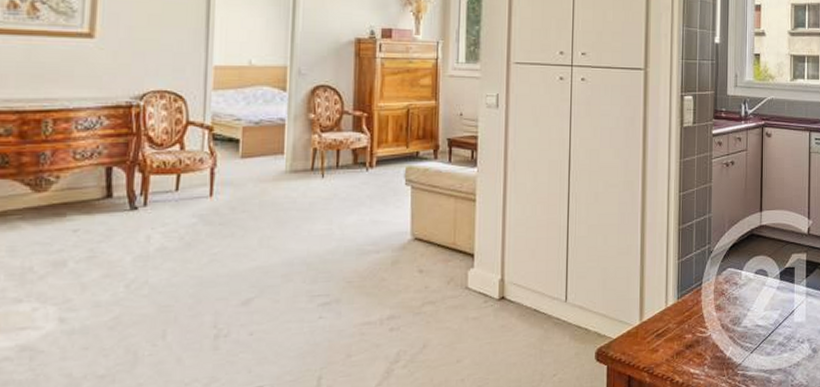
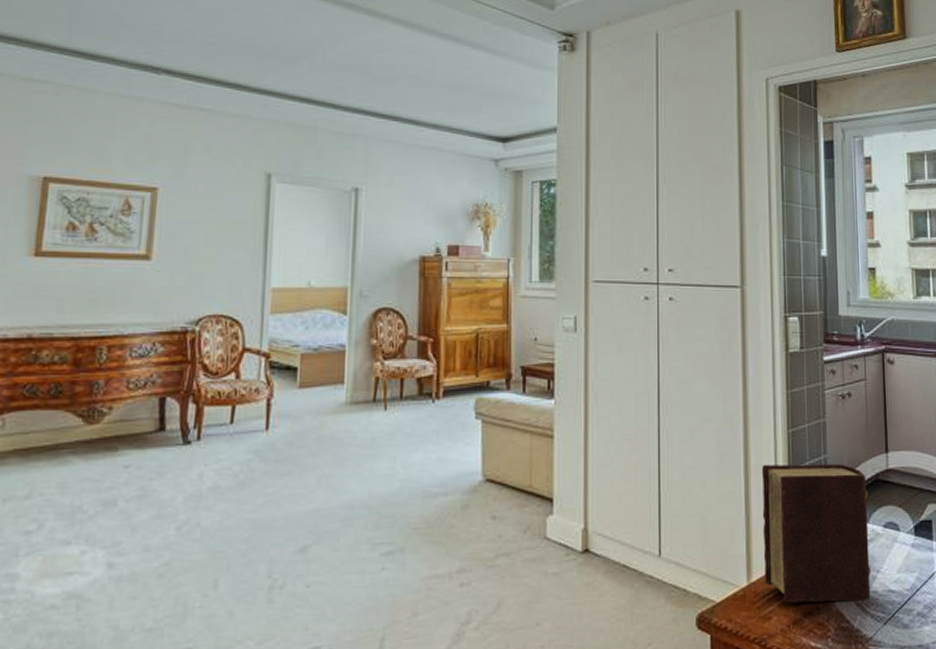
diary: none [654,221,744,338] -> present [761,463,871,603]

